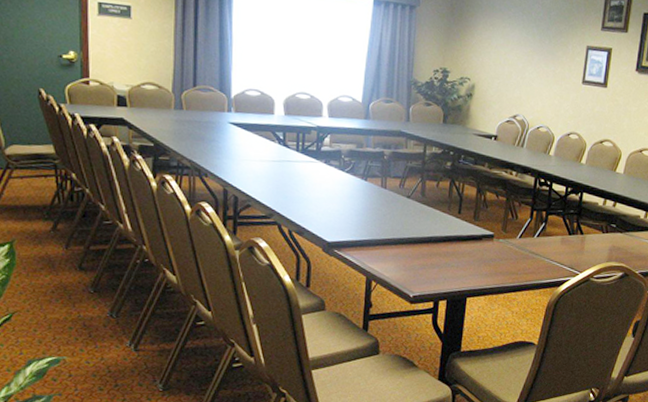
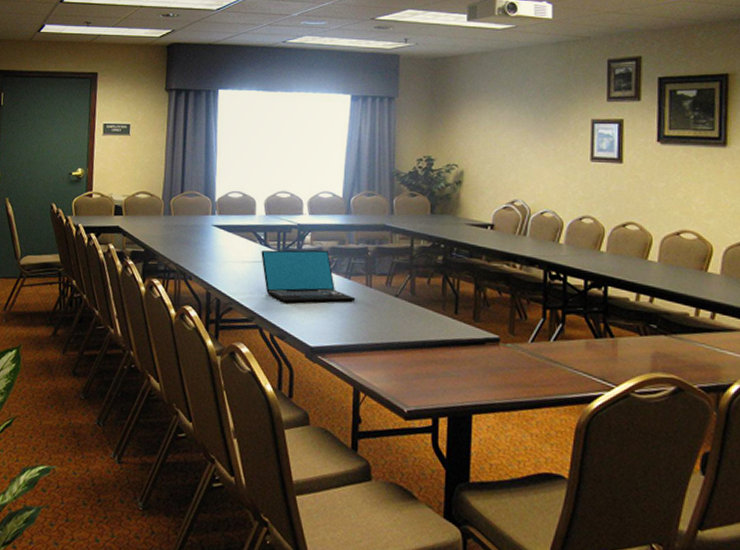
laptop: none [280,150,371,202] -> present [261,250,356,303]

